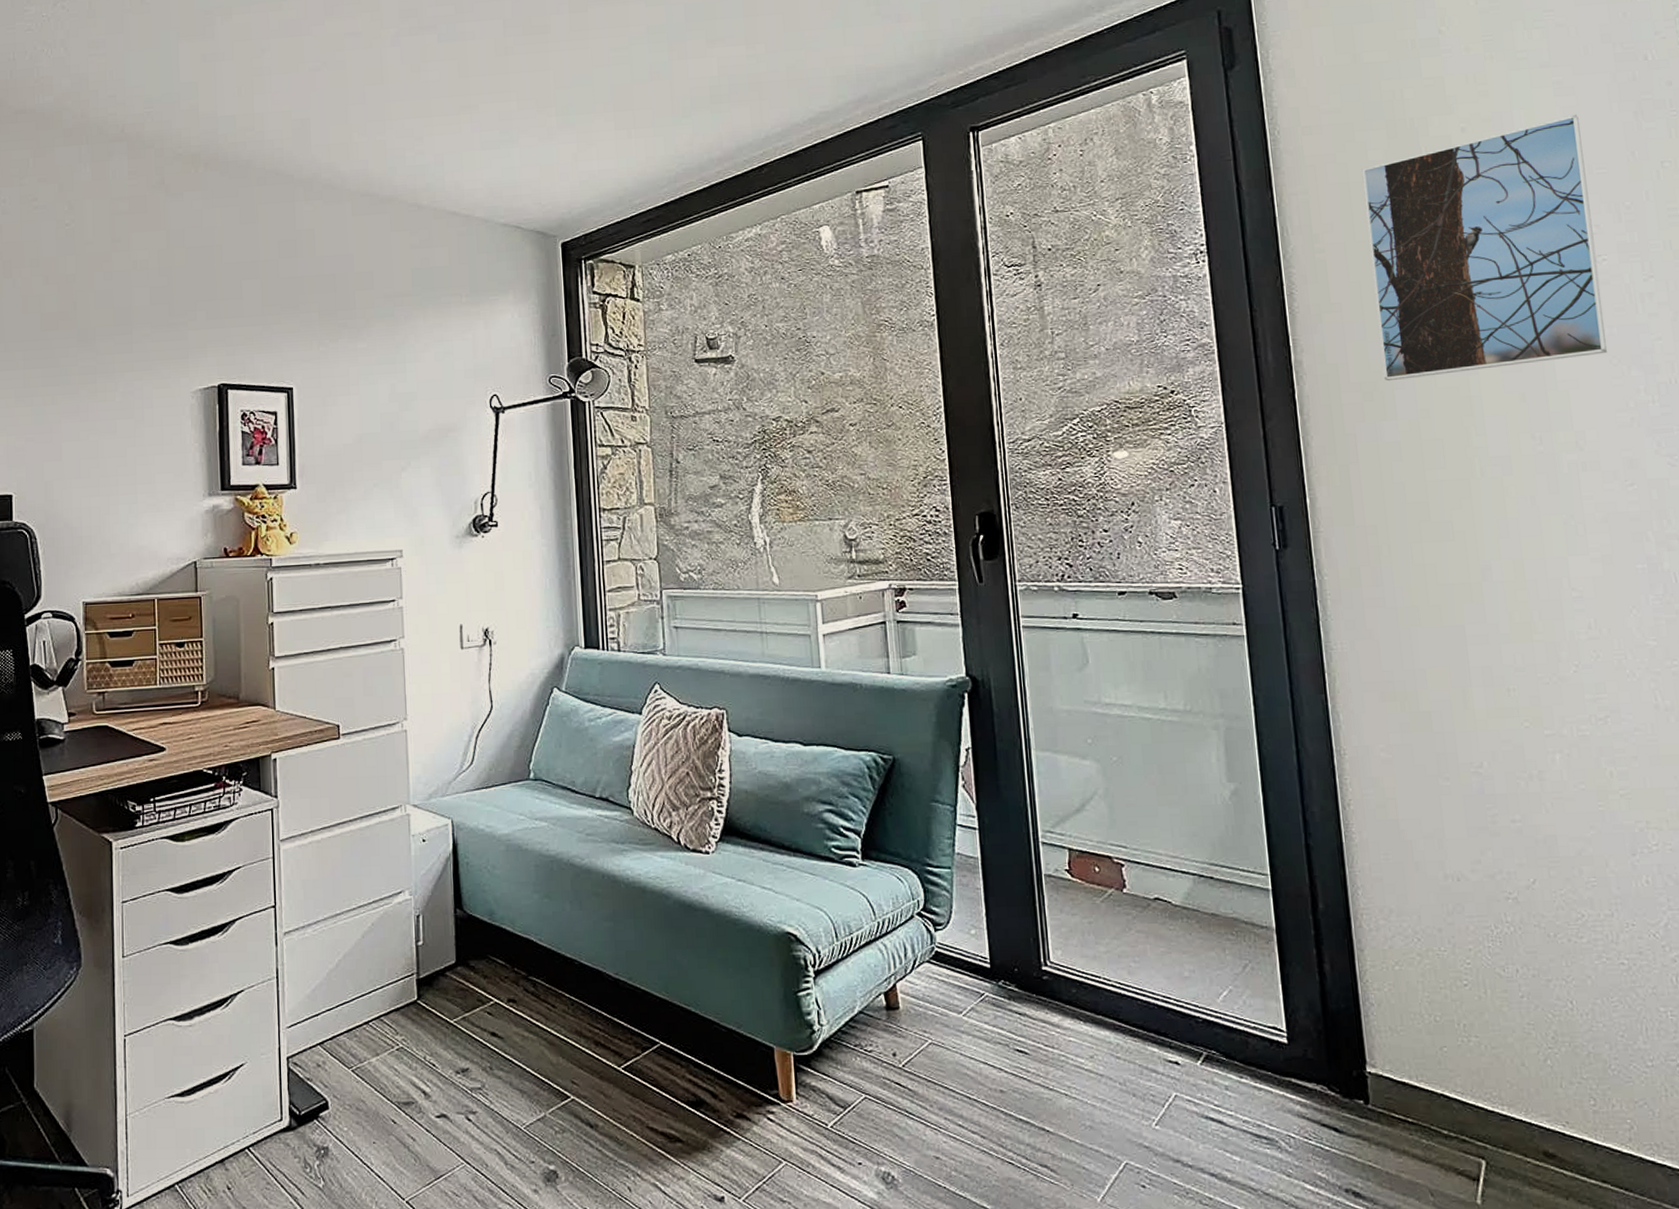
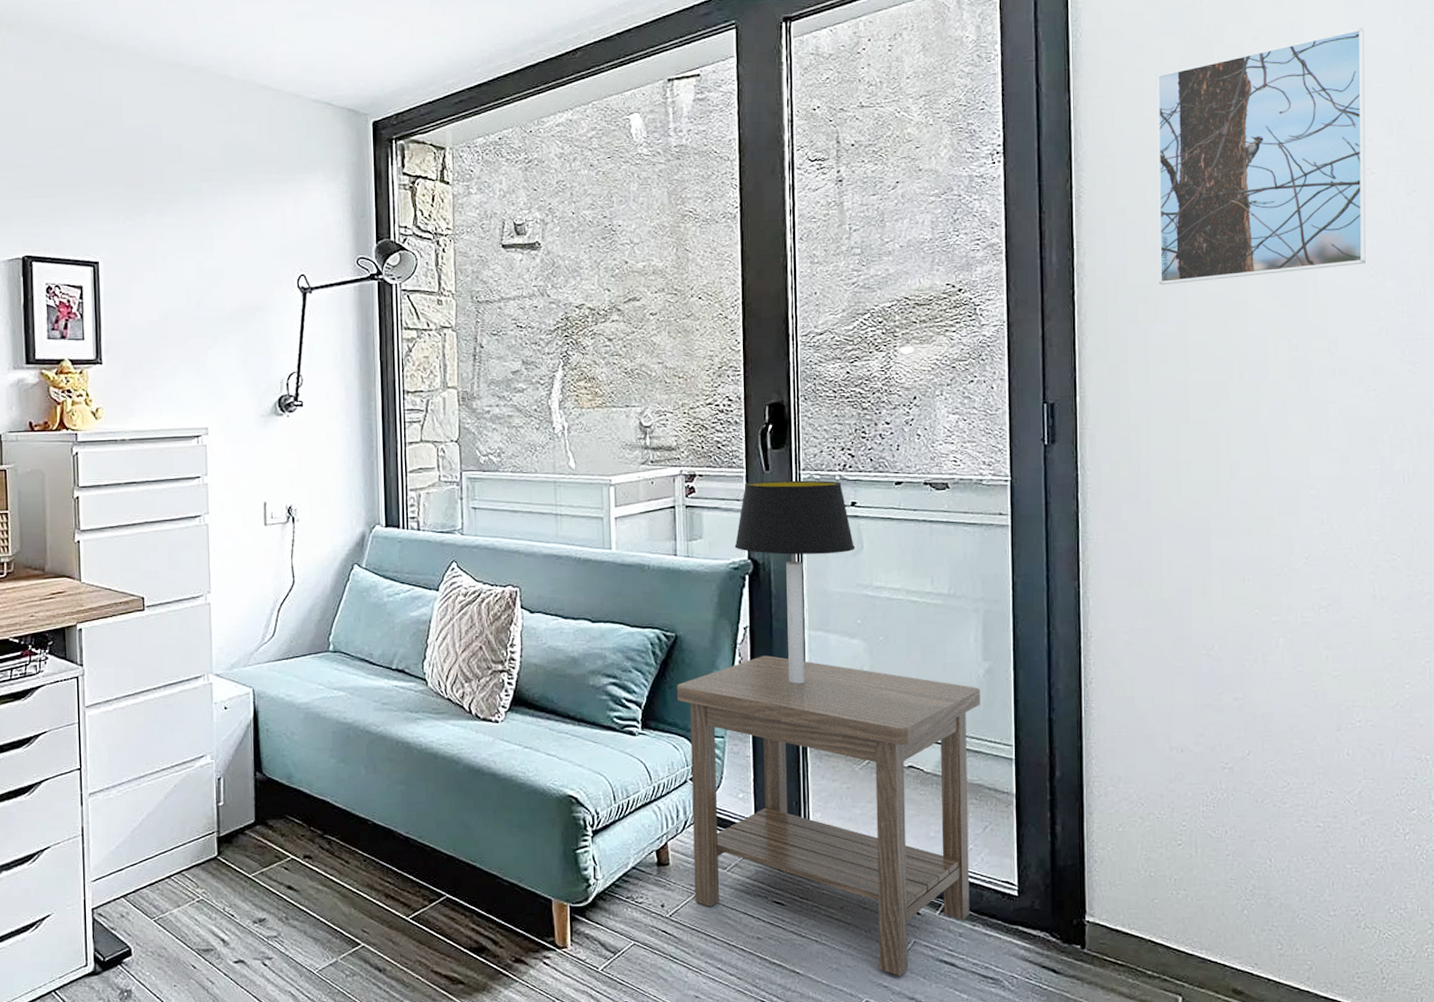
side table: none [897,779,1236,1135] -> present [677,655,980,976]
table lamp: none [951,591,1080,809] -> present [734,480,856,684]

